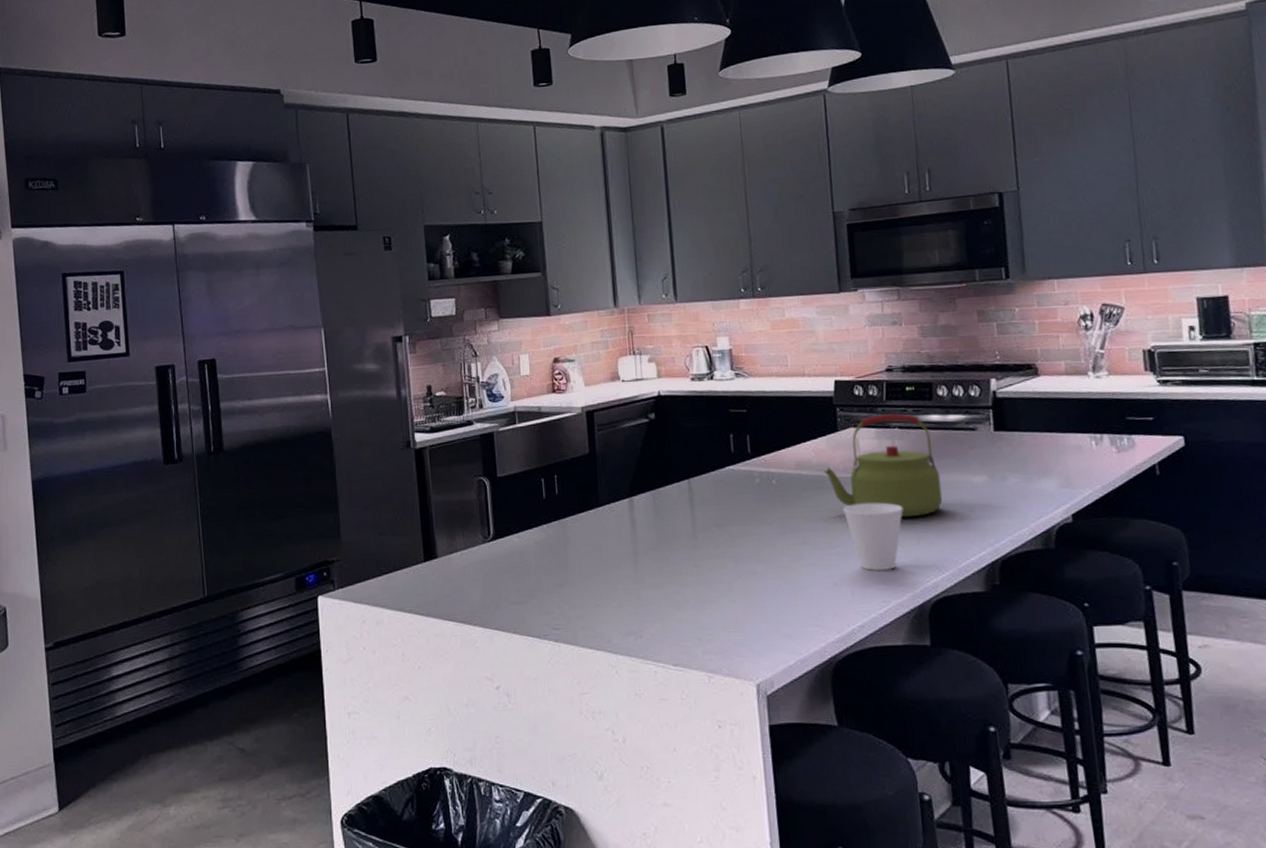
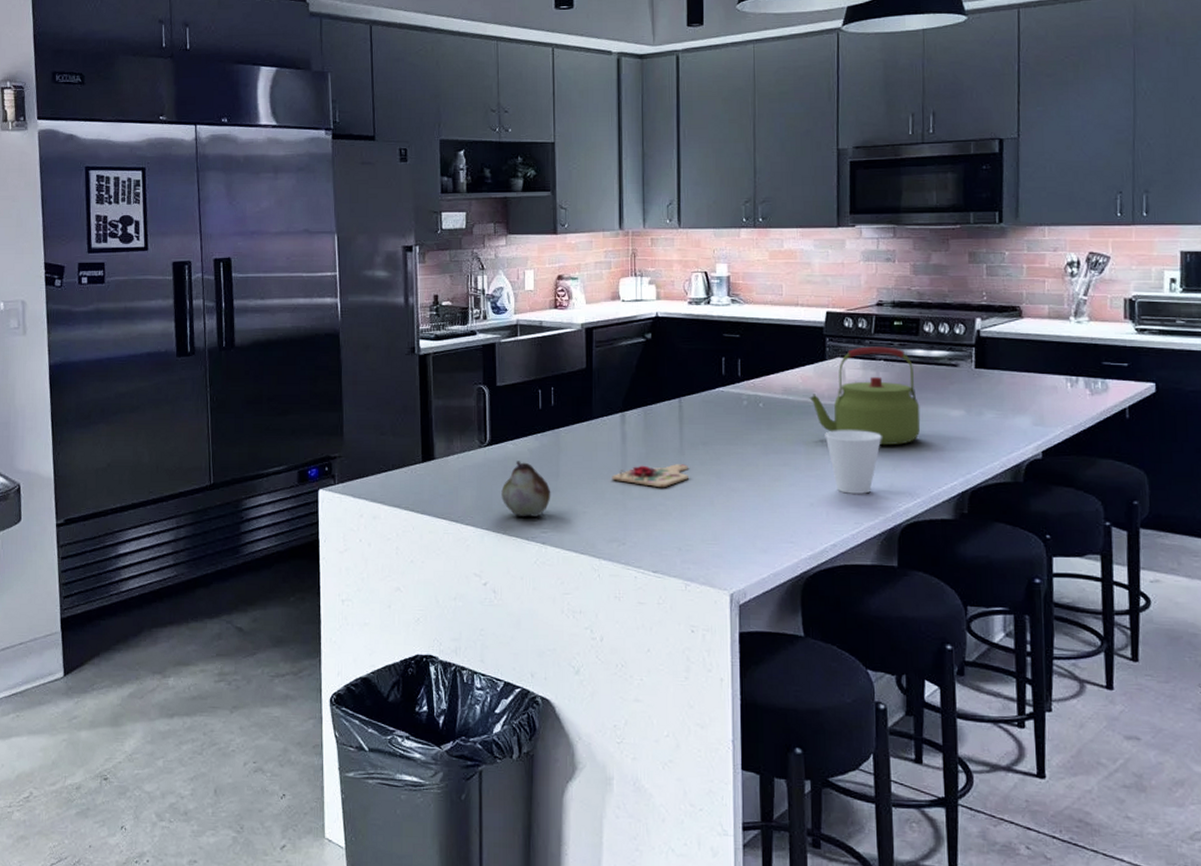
fruit: none [509,554,562,613] -> present [501,461,551,517]
cutting board: none [623,549,704,575] -> present [612,464,688,488]

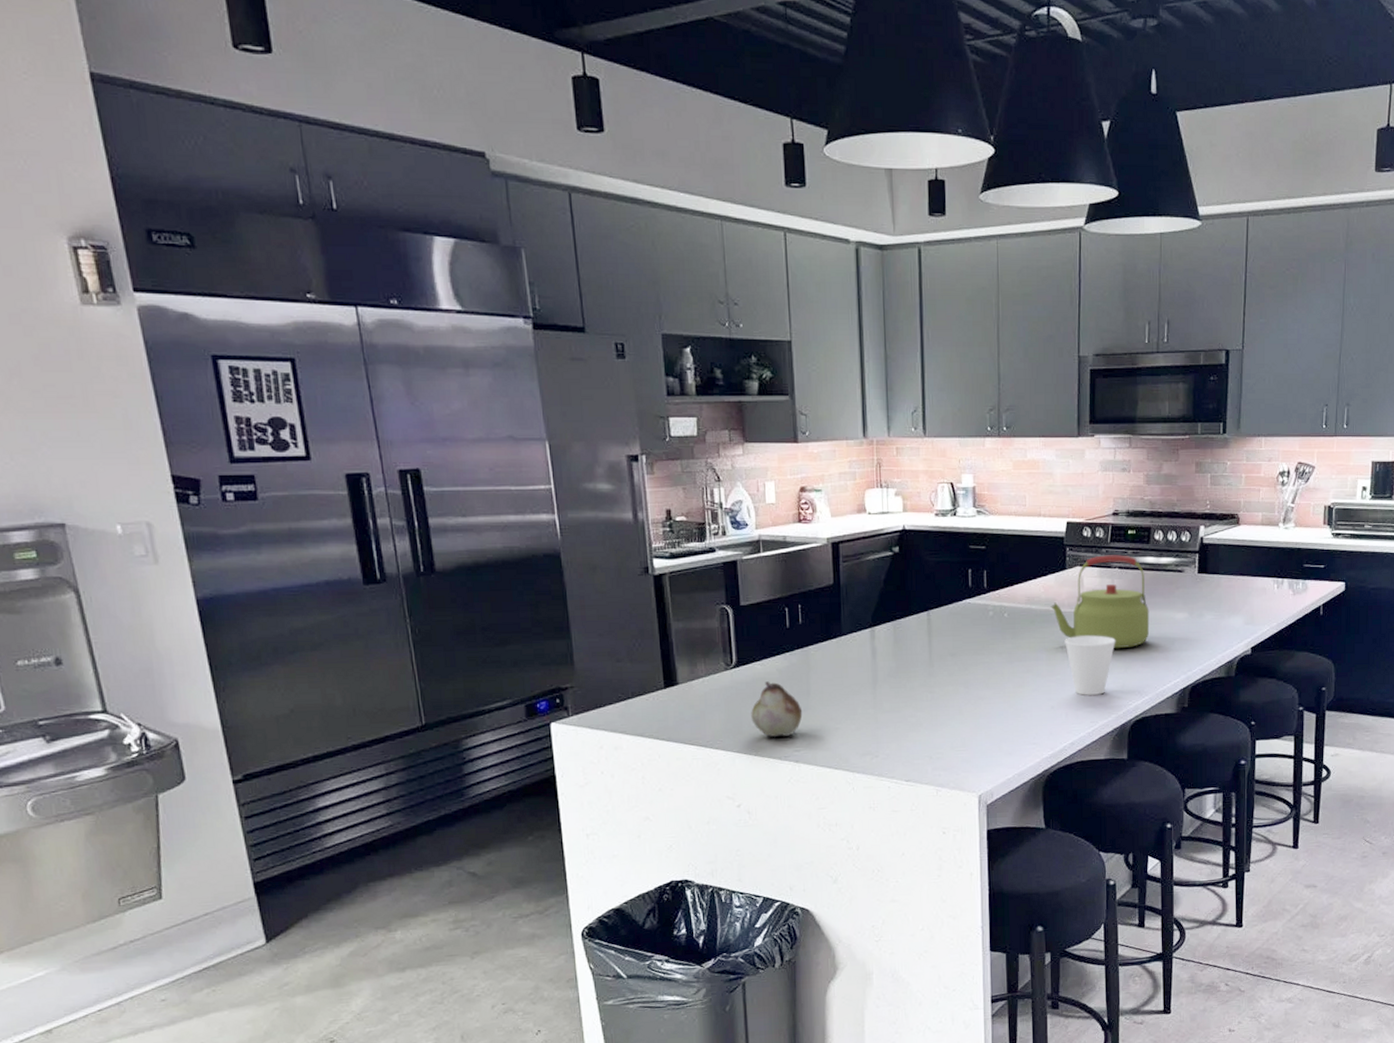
cutting board: present [612,464,688,488] -> none [863,676,938,700]

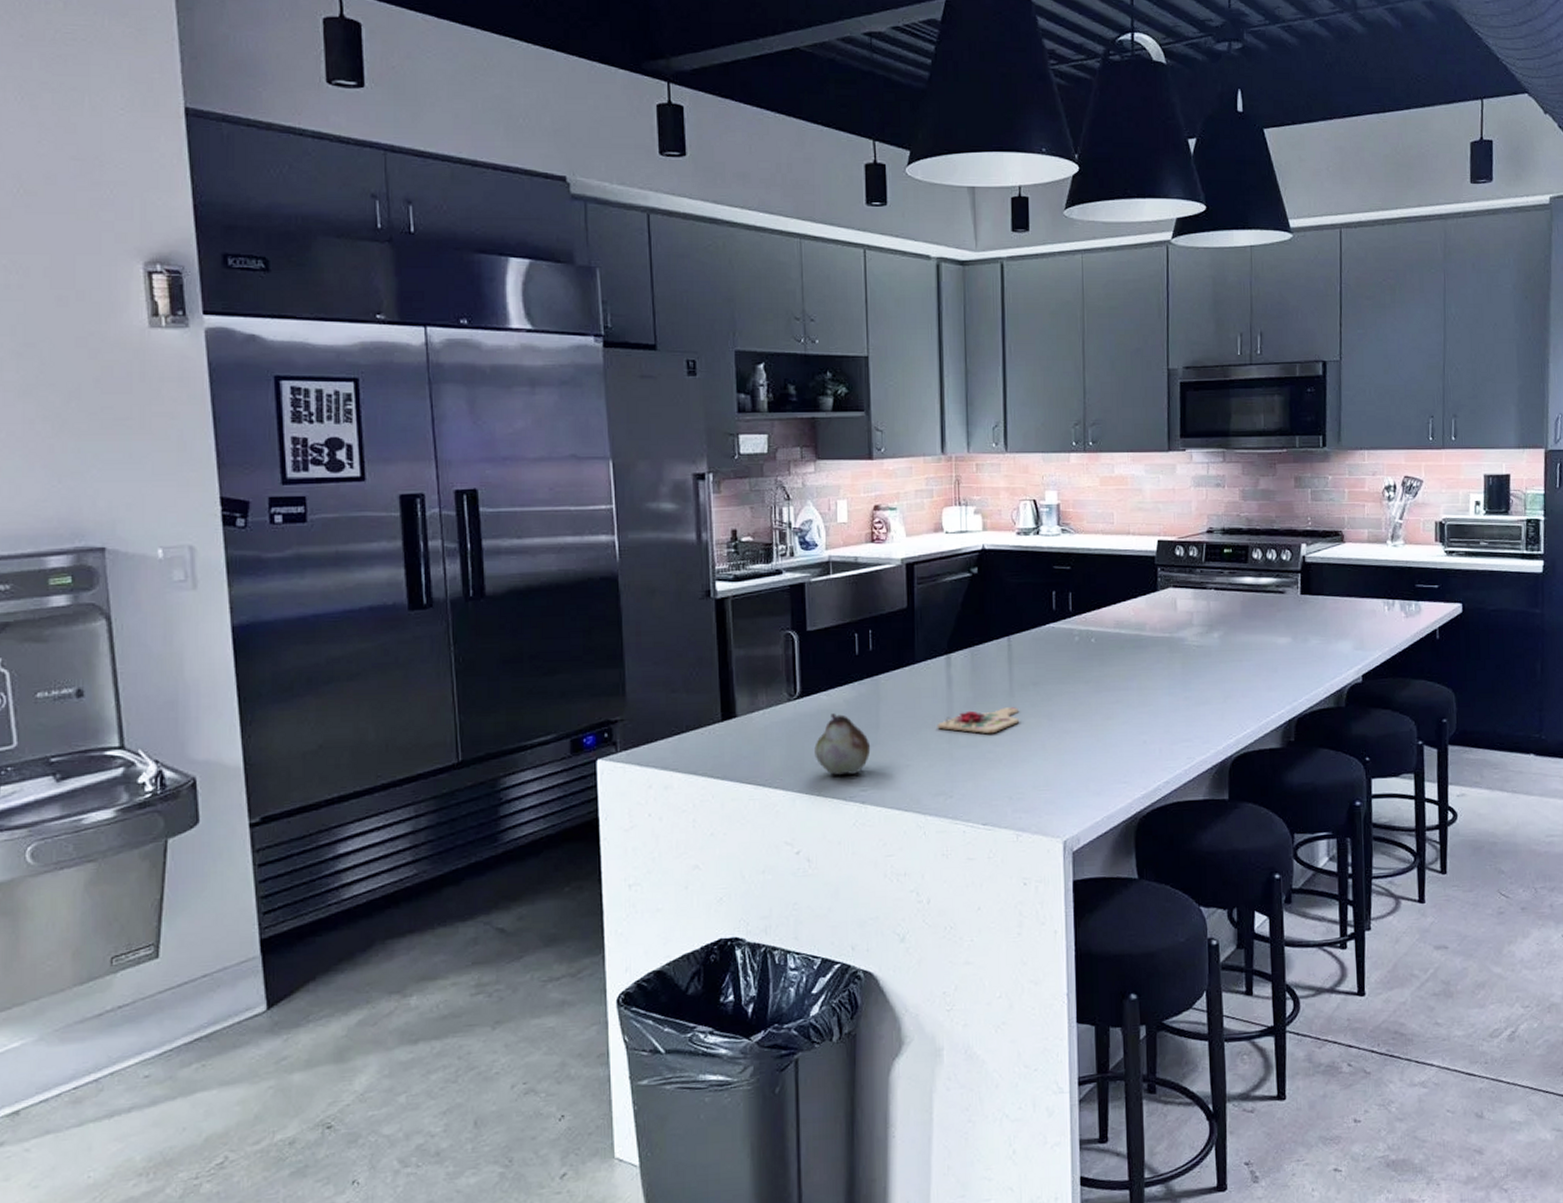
cutting board: none [863,676,938,700] -> present [937,707,1019,734]
kettle: present [1050,555,1150,649] -> none [1141,575,1250,677]
cup: present [1064,635,1116,696] -> none [1157,662,1213,730]

